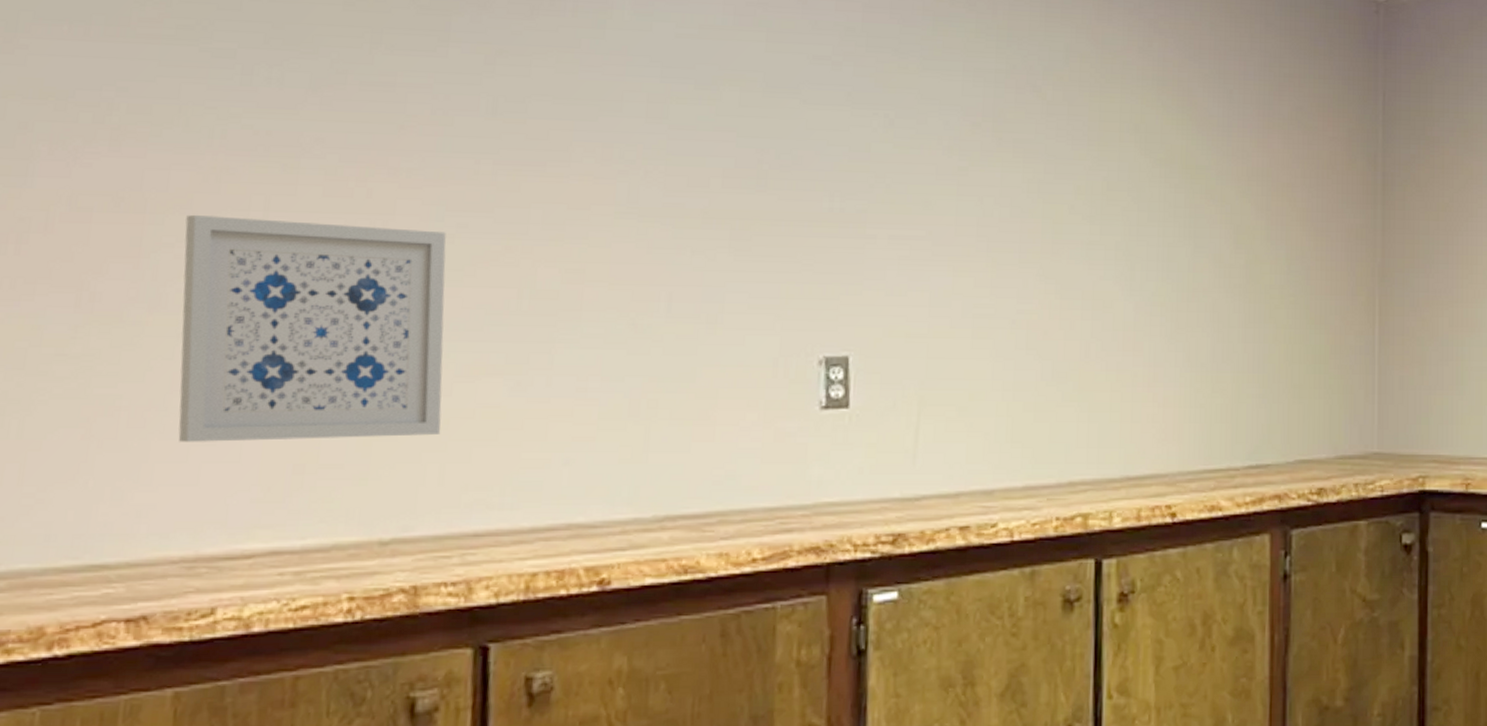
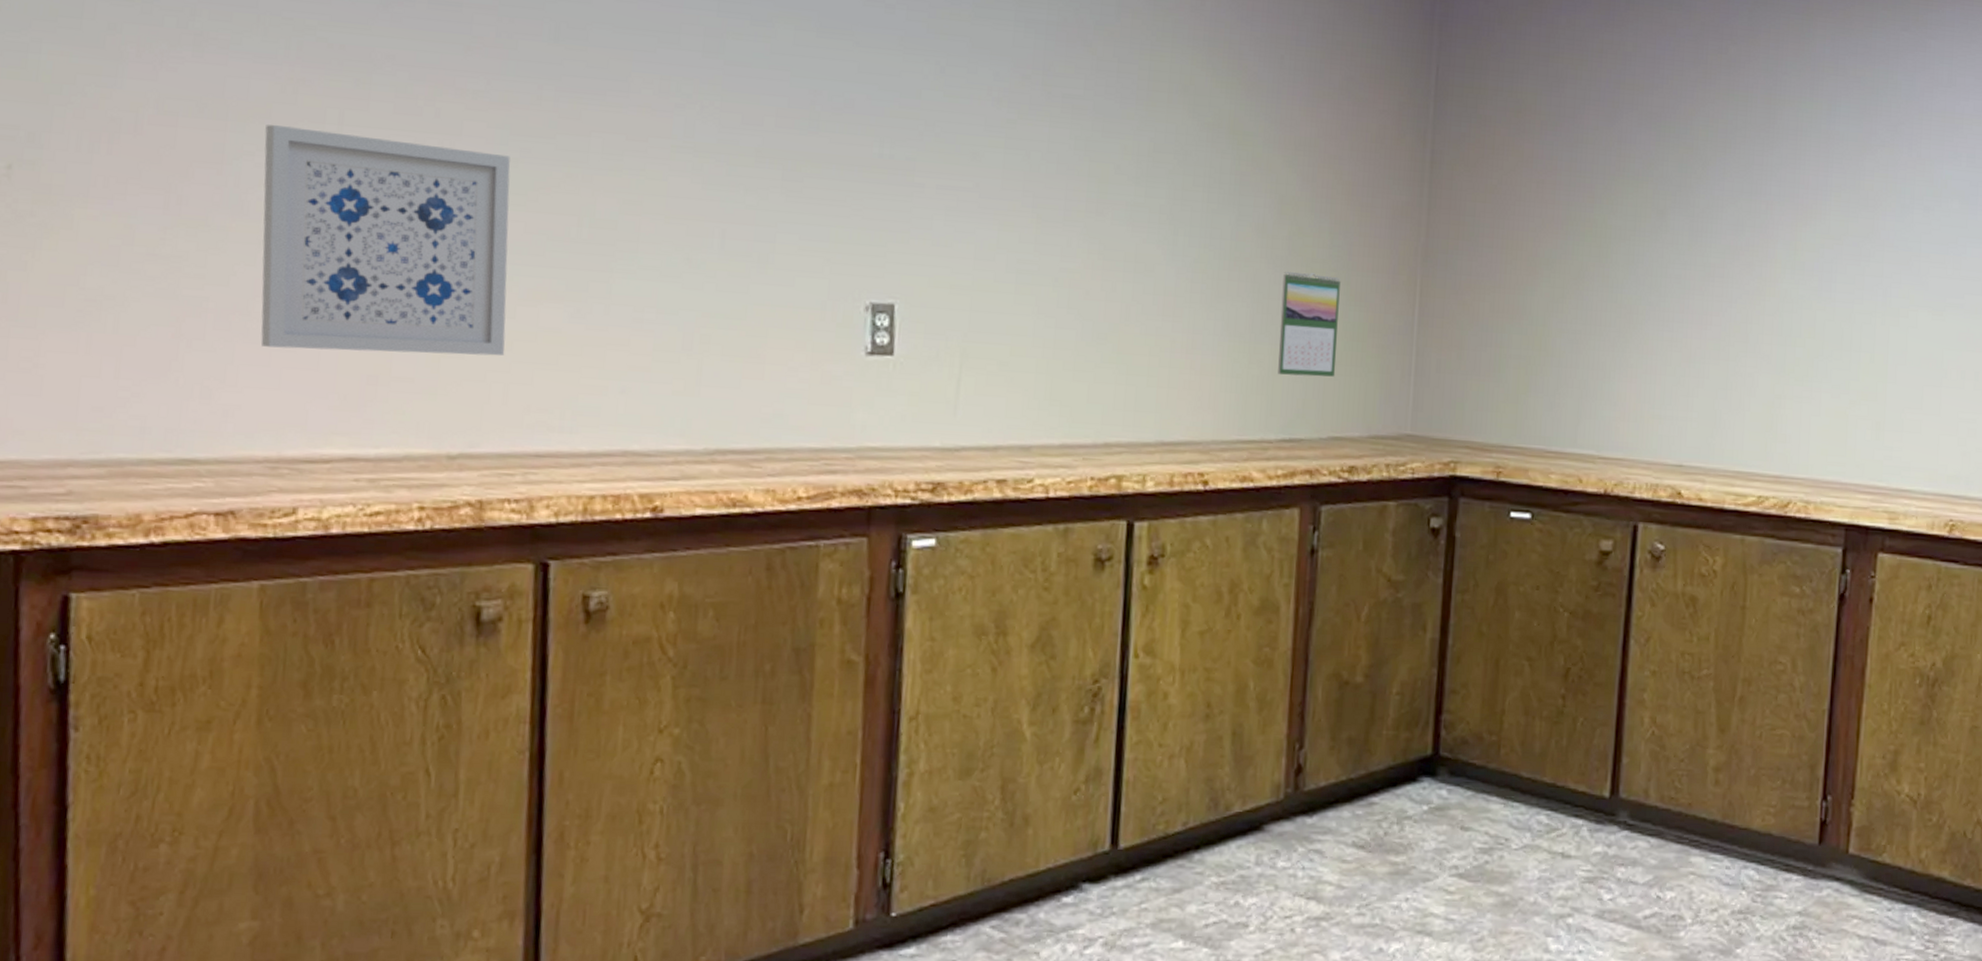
calendar: none [1241,299,1300,401] -> present [1278,271,1341,377]

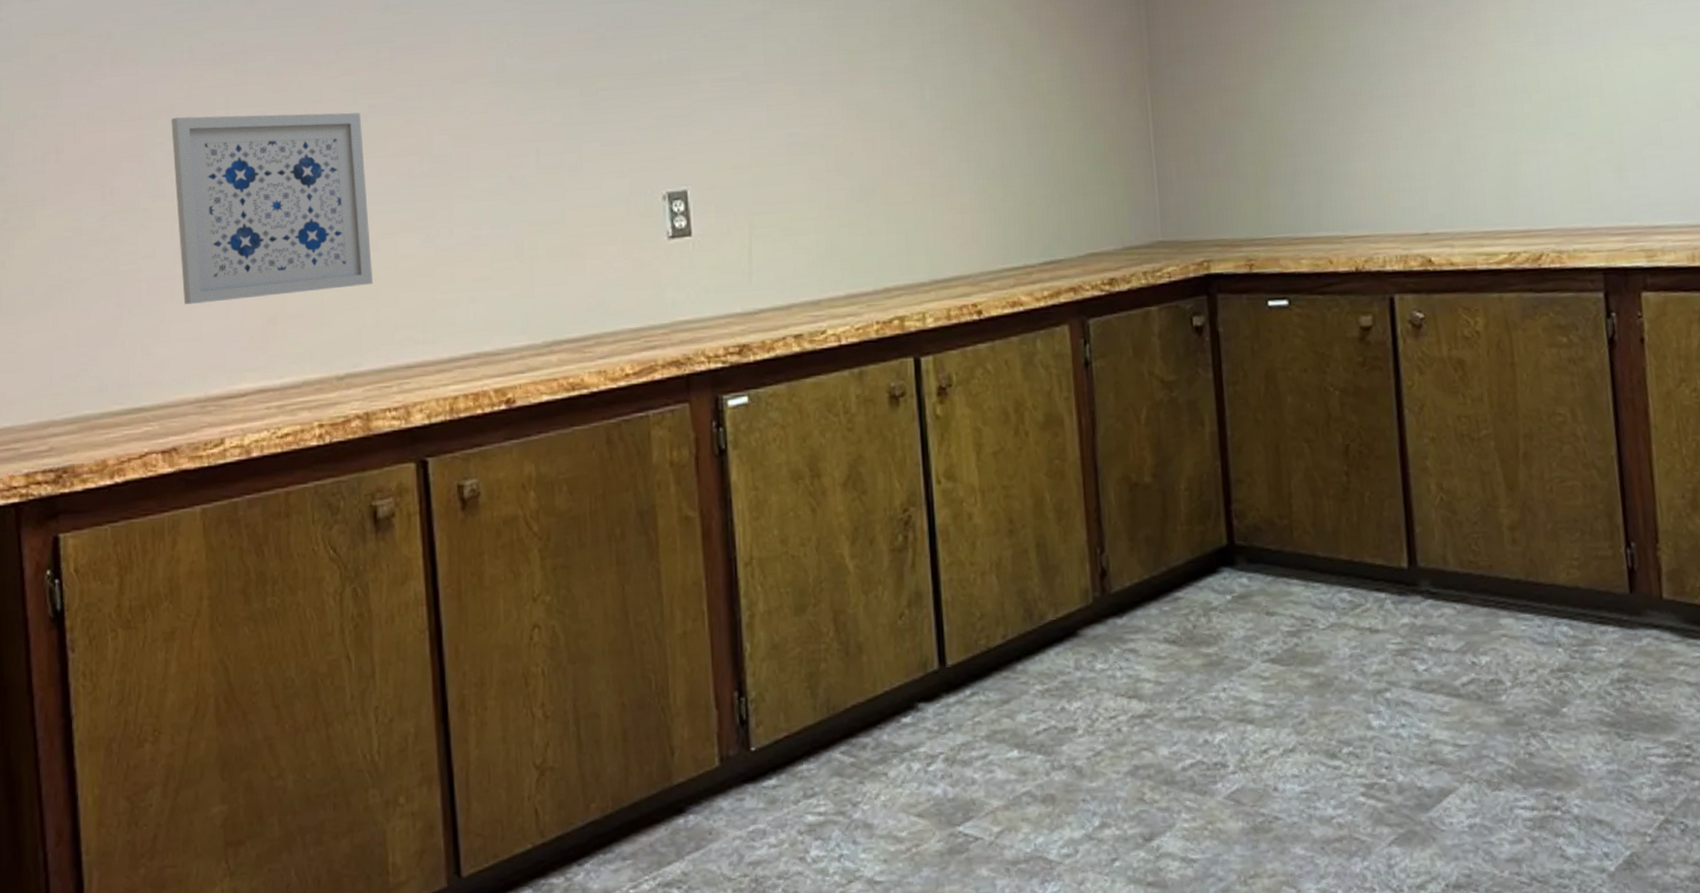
calendar: present [1278,271,1341,377] -> none [1023,105,1084,202]

